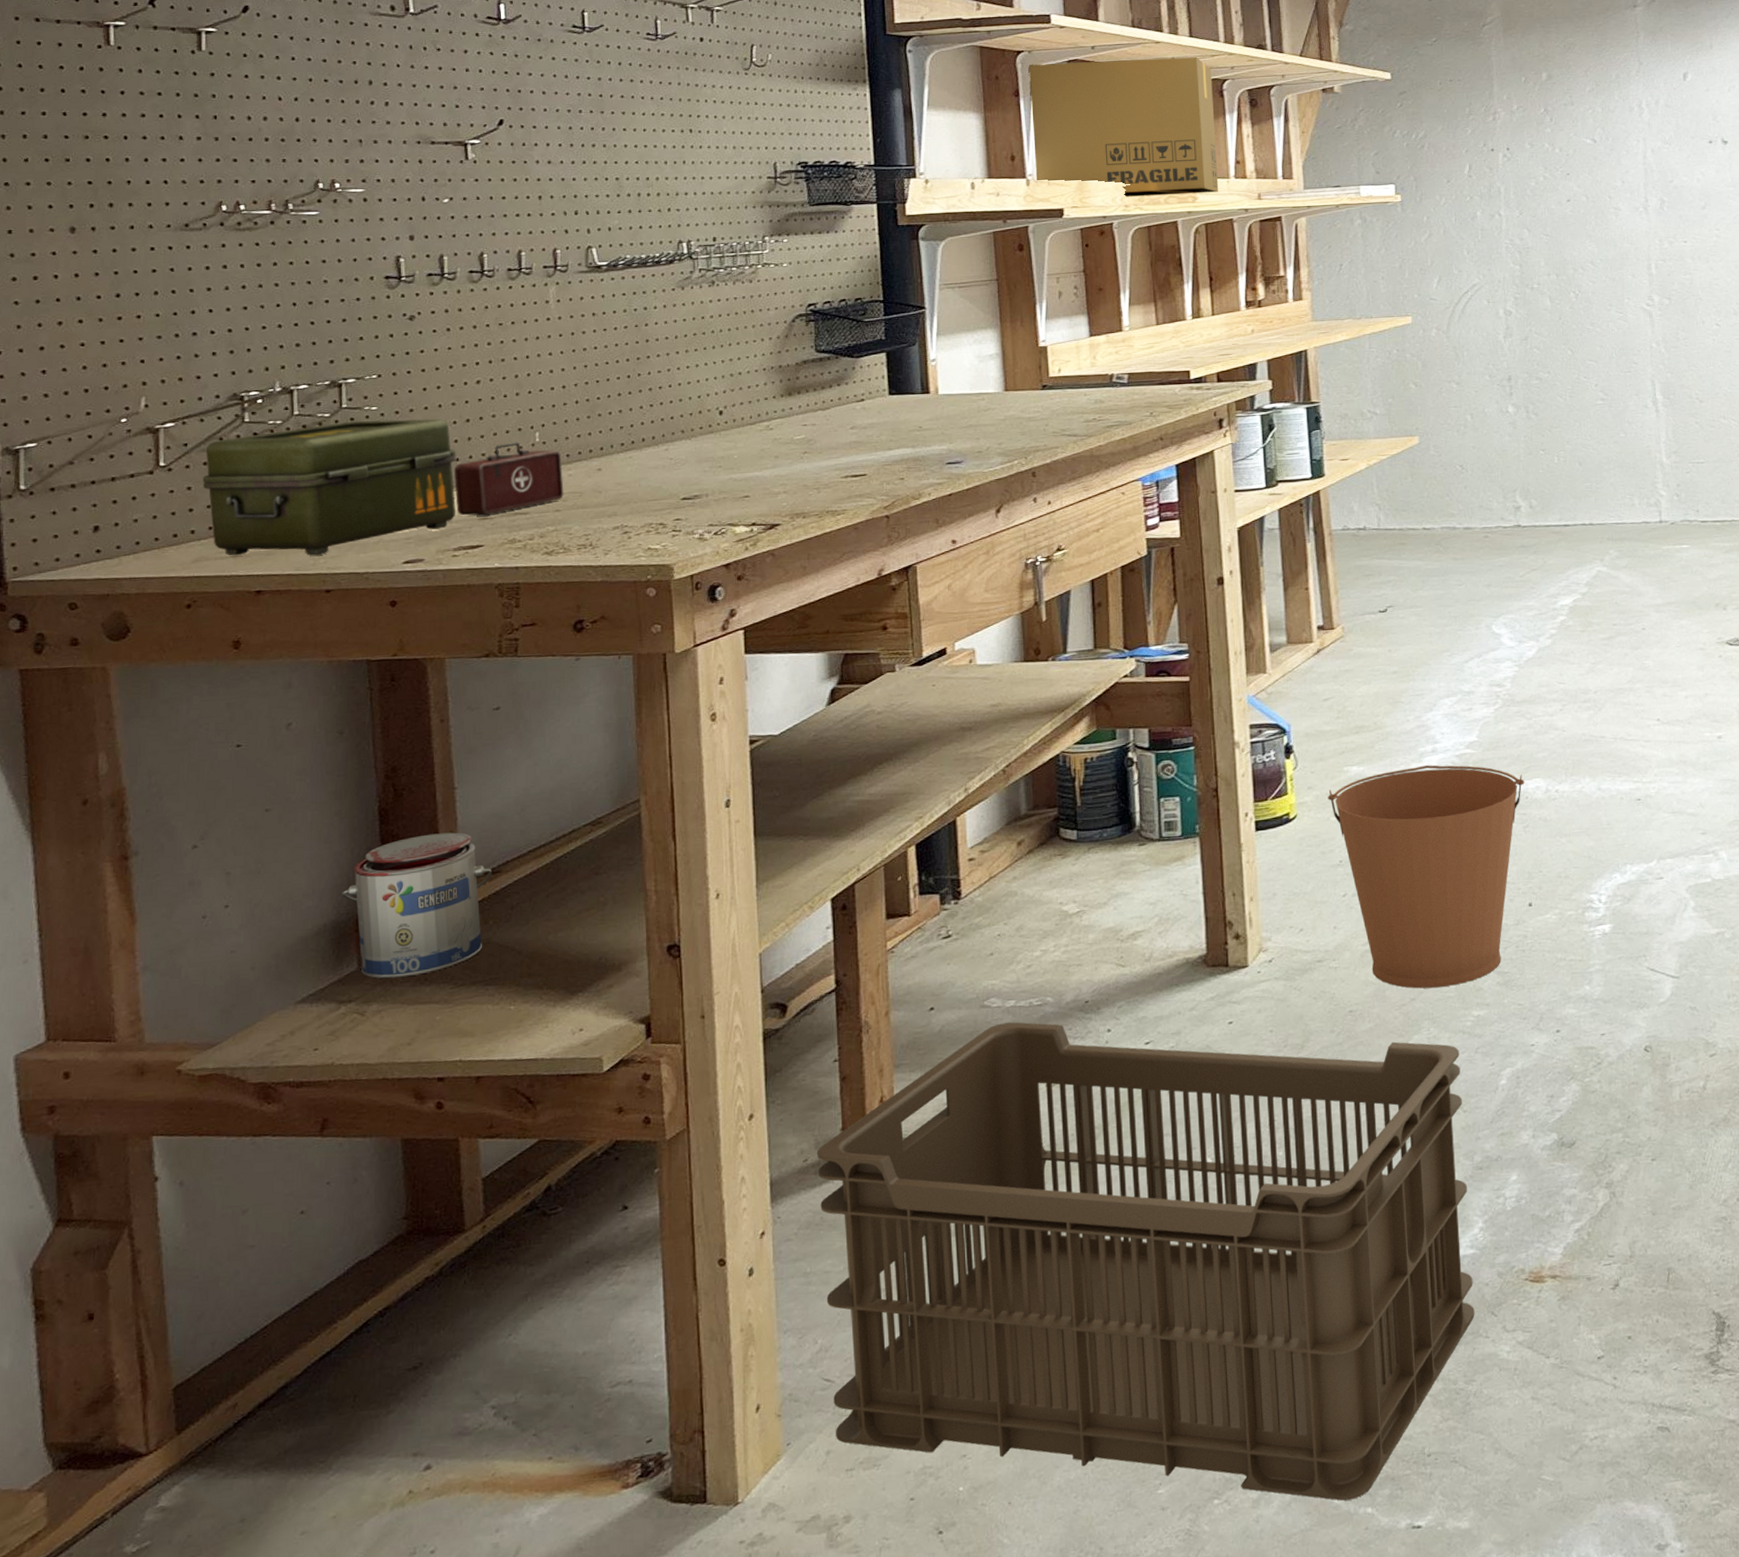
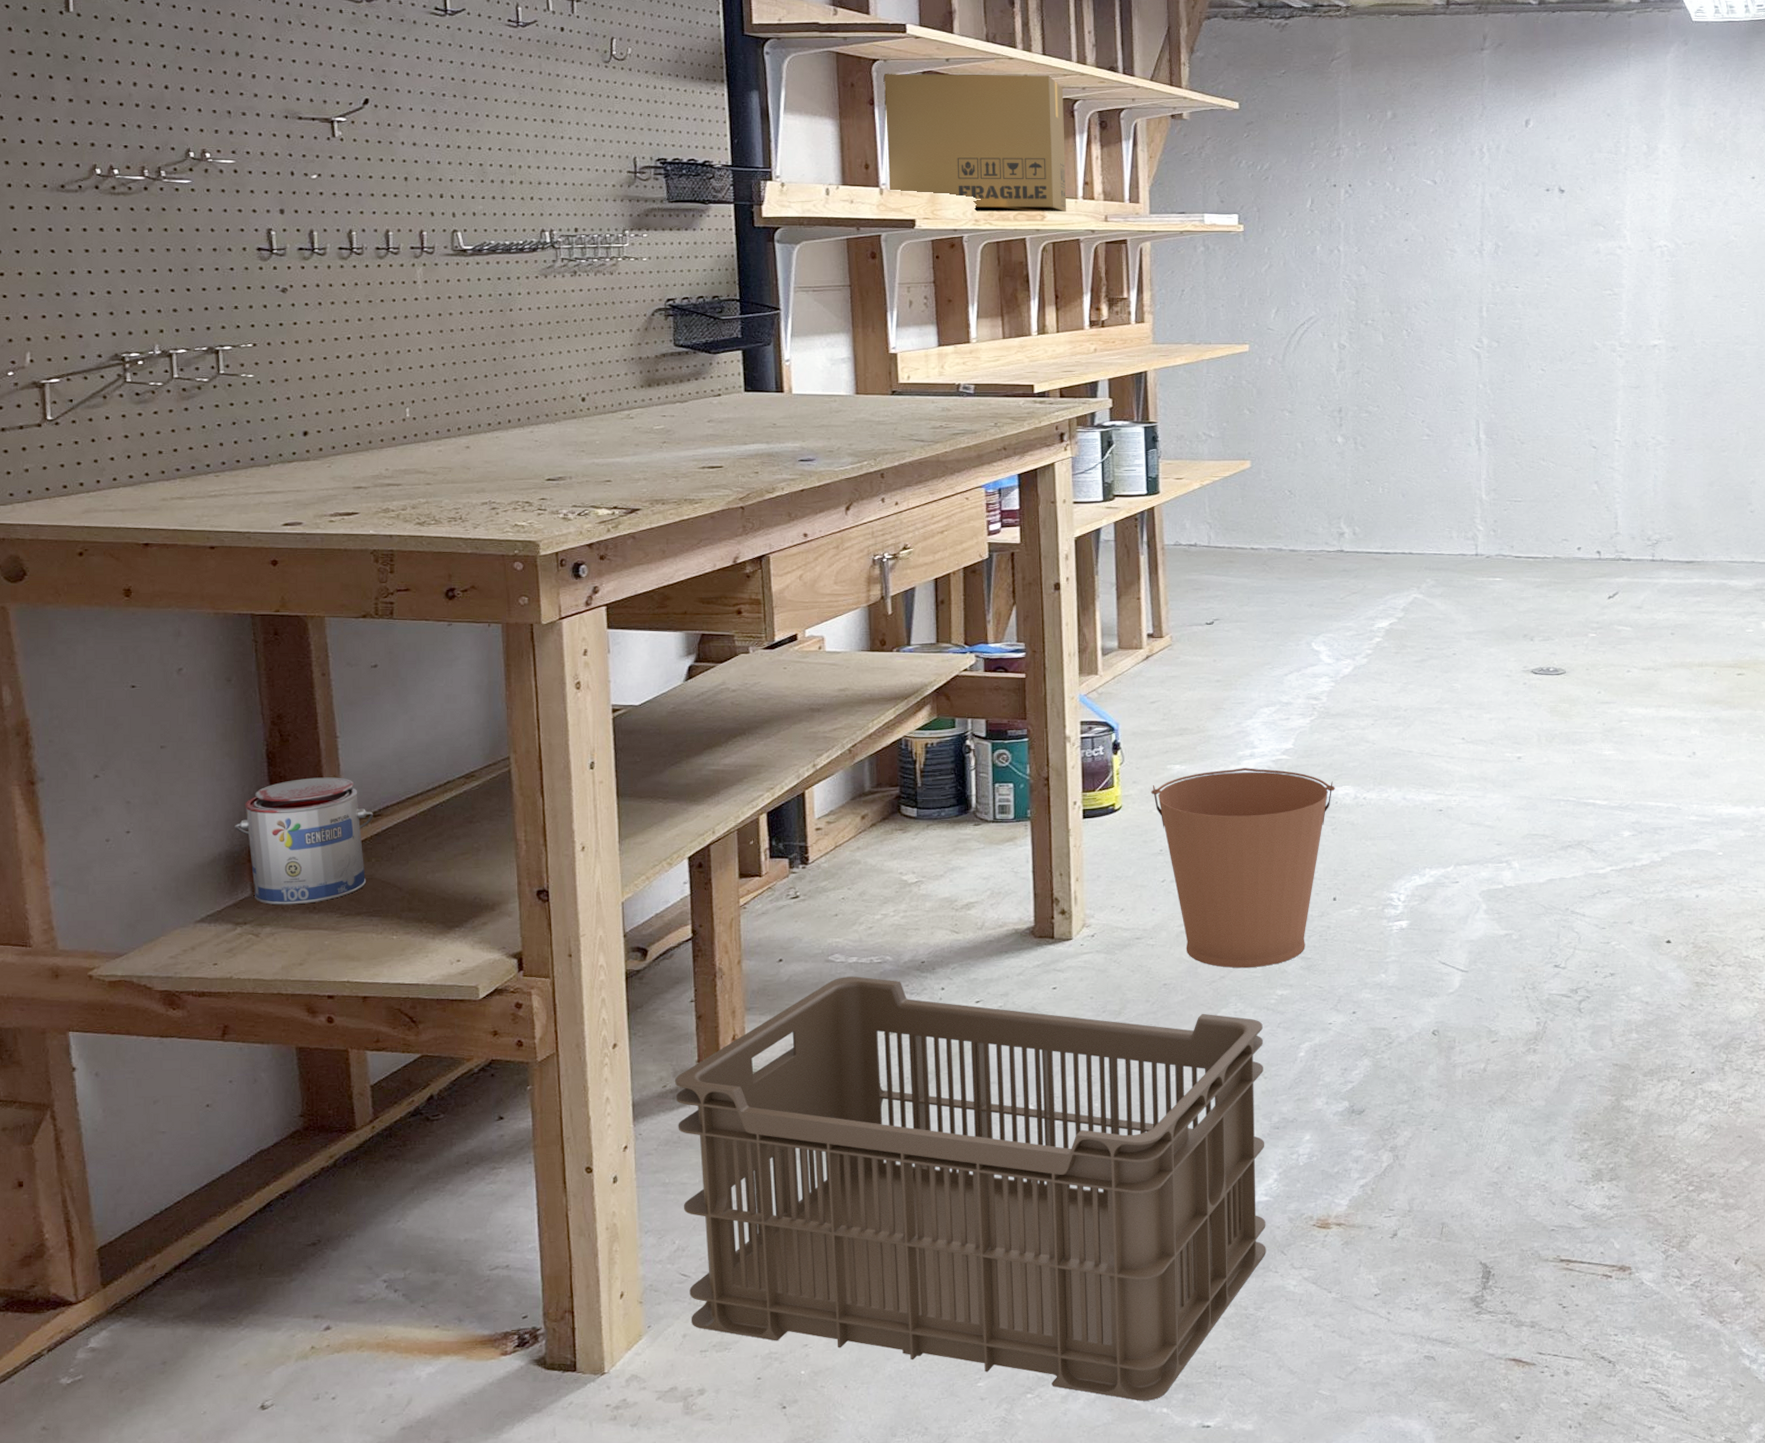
ammo box: present [203,418,564,556] -> none [89,387,434,513]

